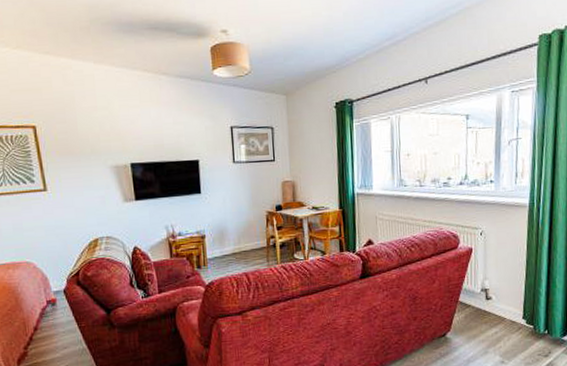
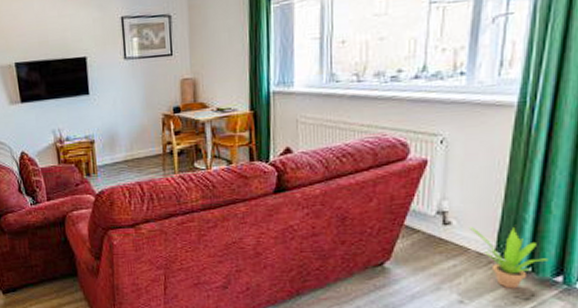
potted plant: none [503,297,558,349] -> present [468,225,549,289]

